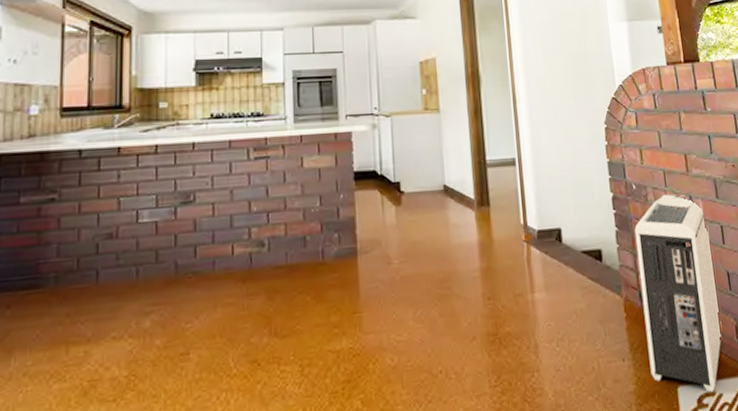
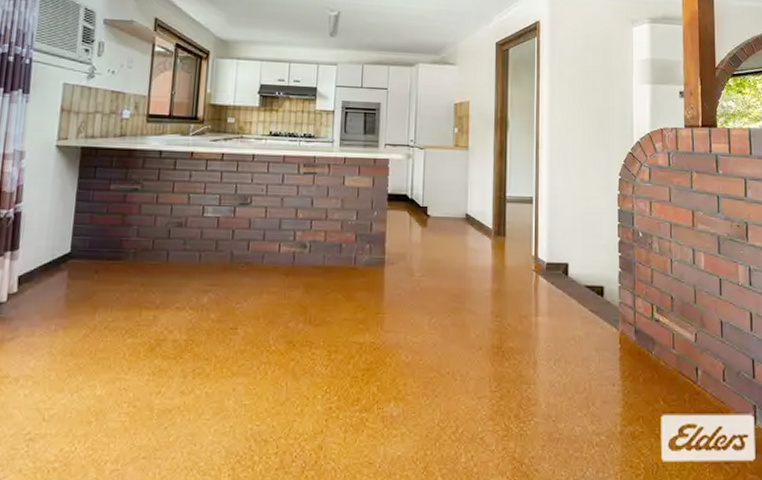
air purifier: present [634,194,722,393] -> none [636,244,710,425]

